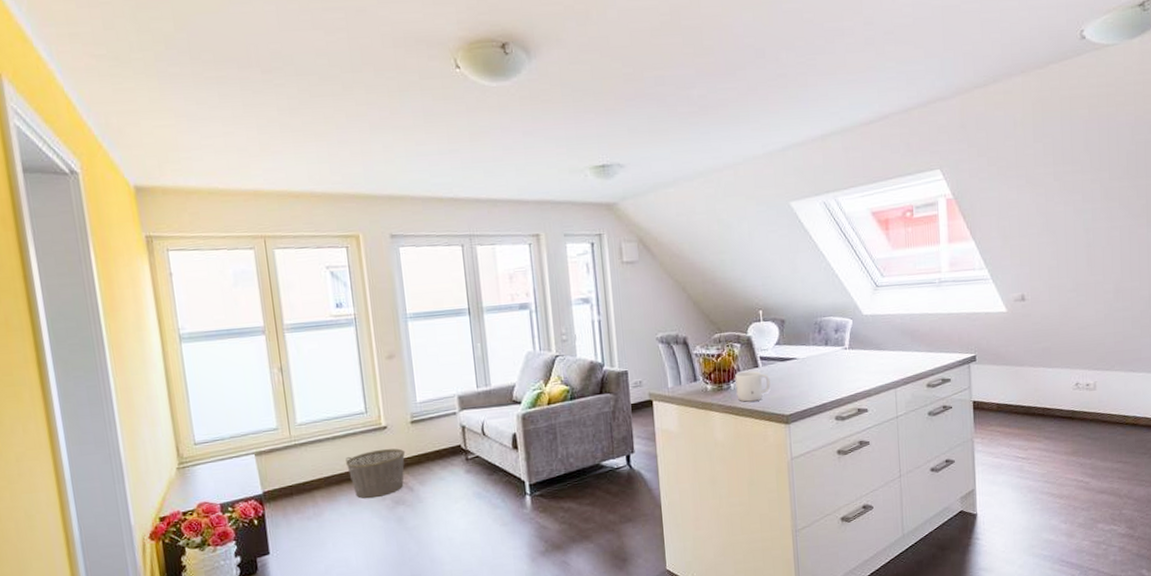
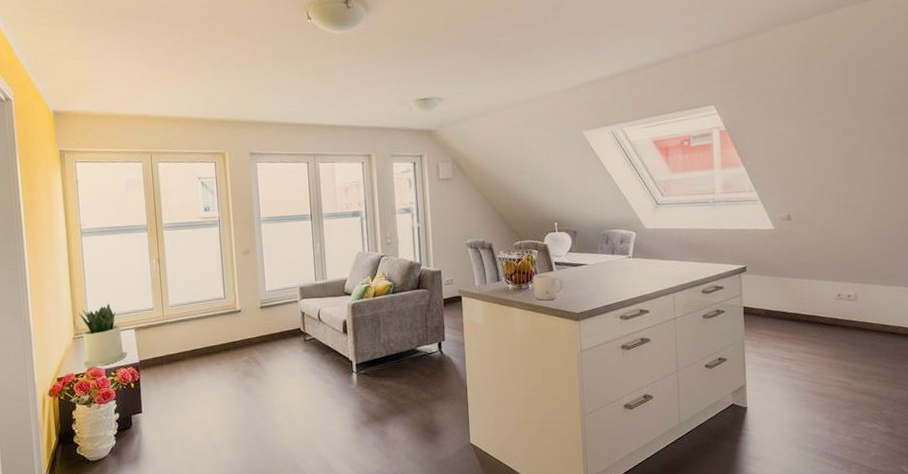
planter: none [182,424,248,503] -> present [78,303,128,368]
basket: present [346,448,406,498] -> none [207,328,255,370]

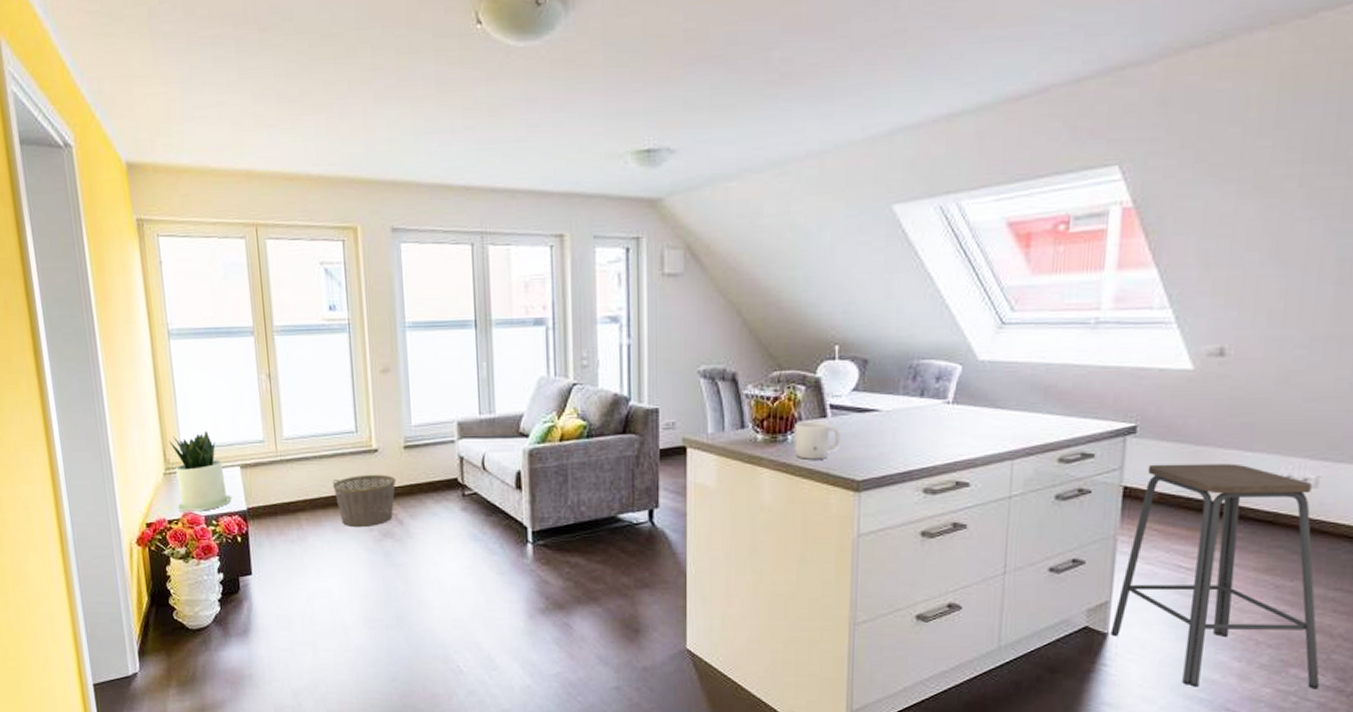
basket: none [207,328,255,370] -> present [333,474,397,526]
bar stool: none [748,288,879,440] -> present [1110,463,1320,689]

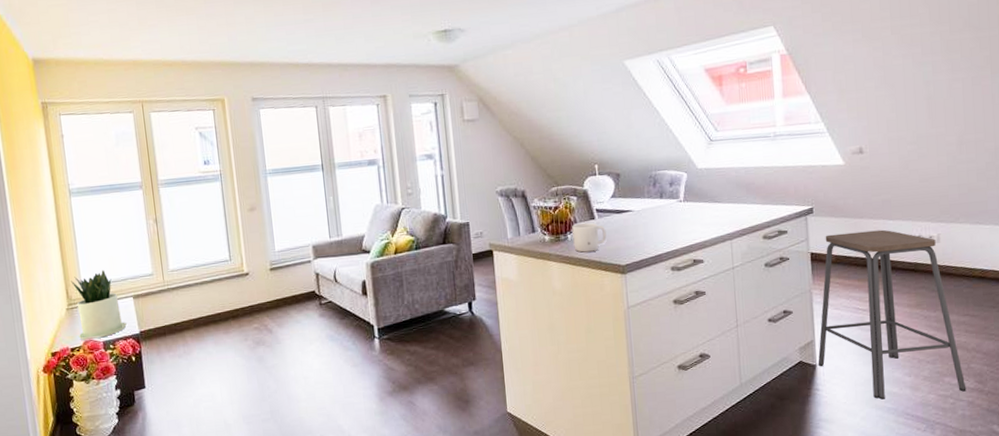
basket: present [333,474,397,526] -> none [212,293,265,339]

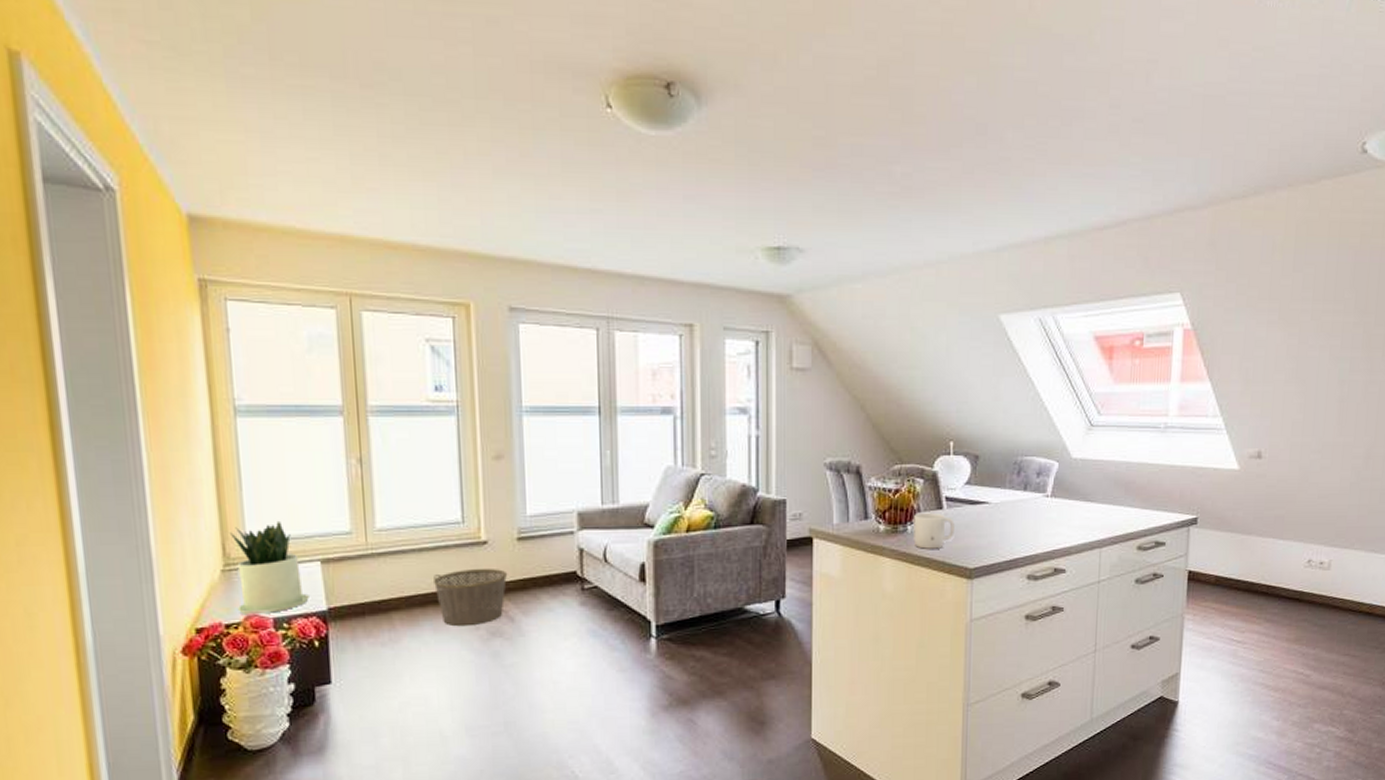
basket: none [212,293,265,339] -> present [434,568,508,625]
bar stool: present [818,229,967,400] -> none [1180,550,1336,745]

